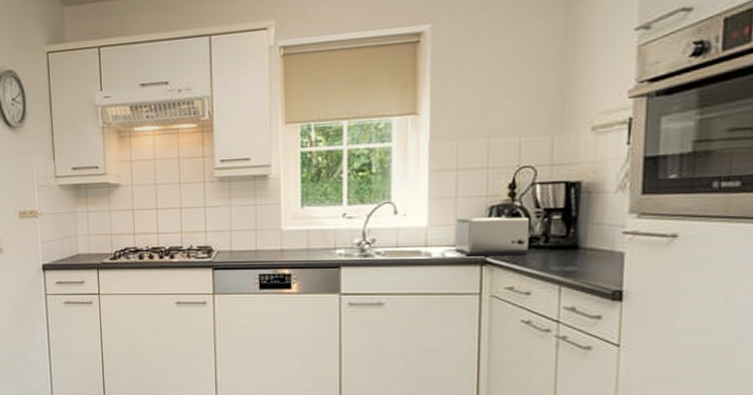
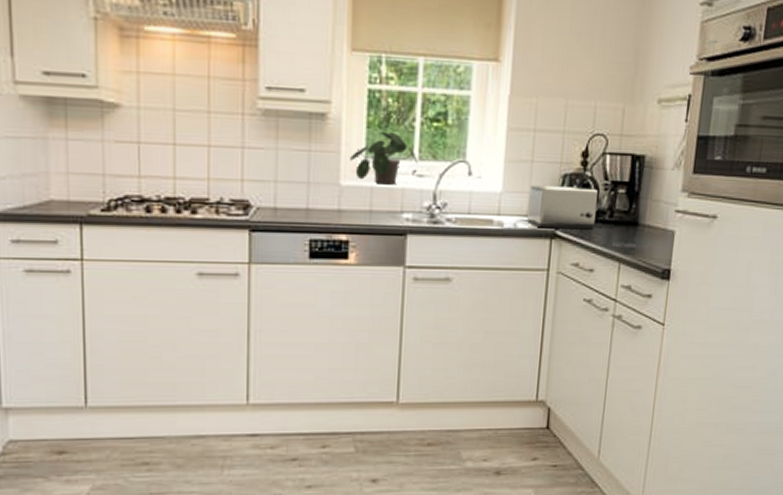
potted plant: none [289,183,347,227] -> present [350,131,418,185]

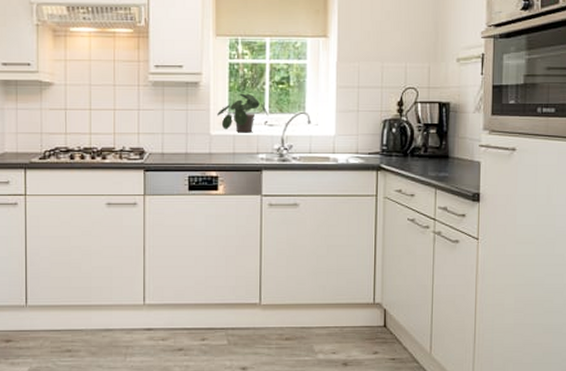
toaster: present [526,185,598,230] -> none [356,130,413,163]

